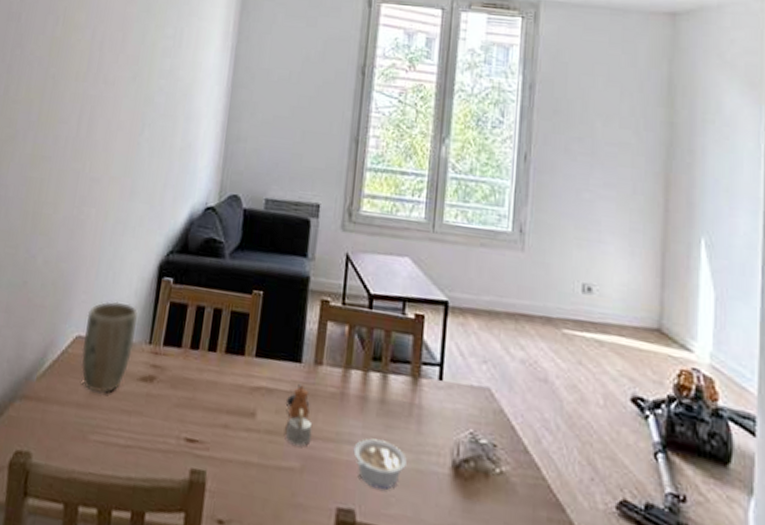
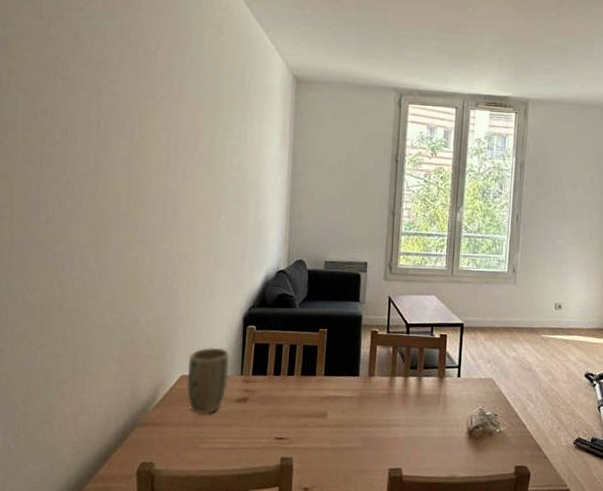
teapot: present [286,383,313,446] -> none [349,390,369,432]
legume: present [353,438,407,490] -> none [399,421,437,453]

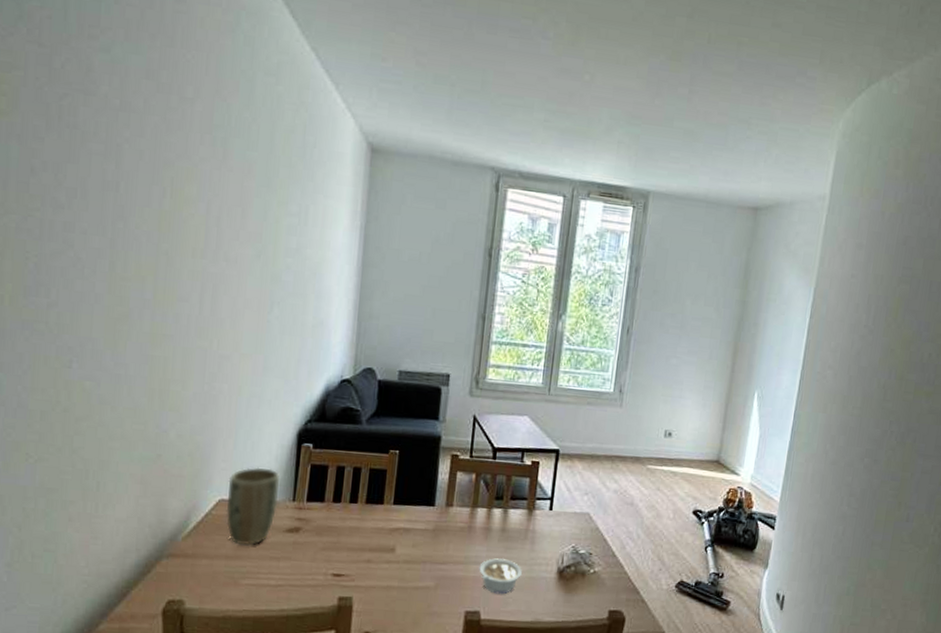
legume: none [399,421,437,453] -> present [479,558,522,594]

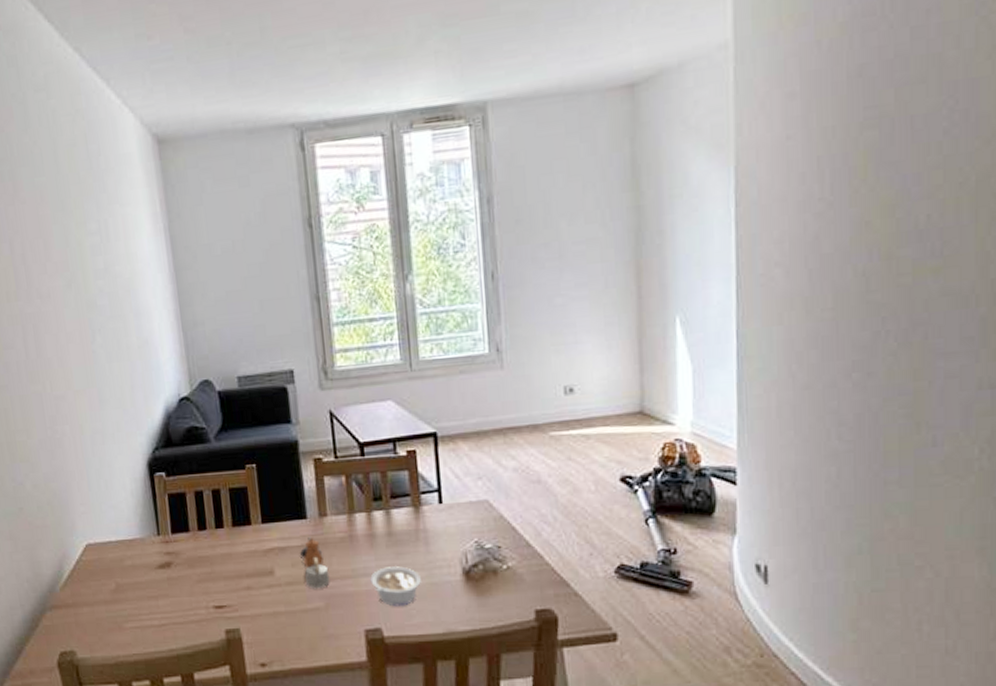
plant pot: present [226,467,279,545] -> none [90,504,144,587]
teapot: none [422,522,445,570] -> present [300,536,330,589]

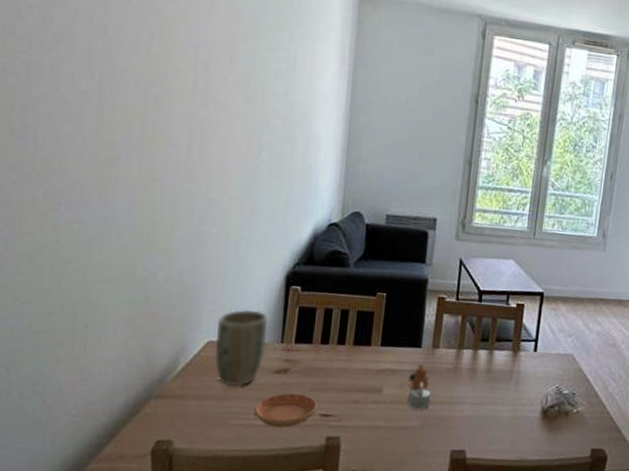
plant pot: none [90,504,144,587] -> present [214,309,268,386]
saucer: none [145,587,209,626] -> present [254,393,317,428]
legume: present [370,566,421,607] -> none [464,398,507,434]

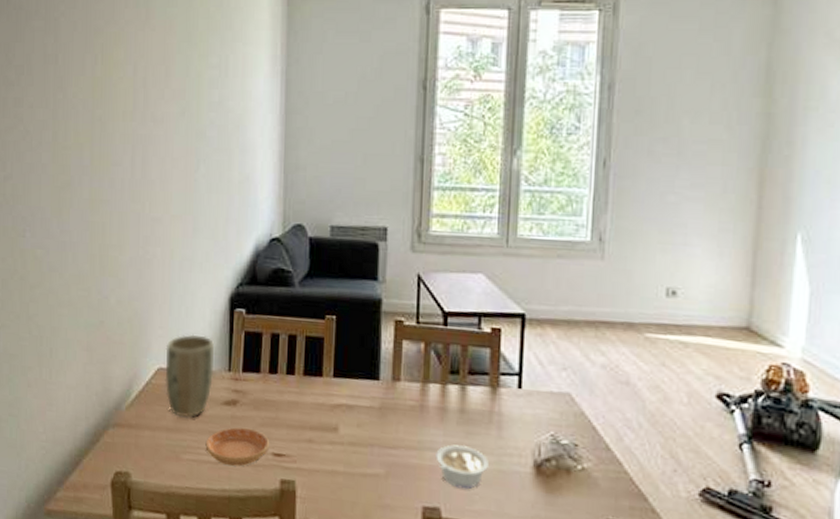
teapot: present [409,363,431,410] -> none [368,399,394,455]
legume: none [464,398,507,434] -> present [436,444,489,489]

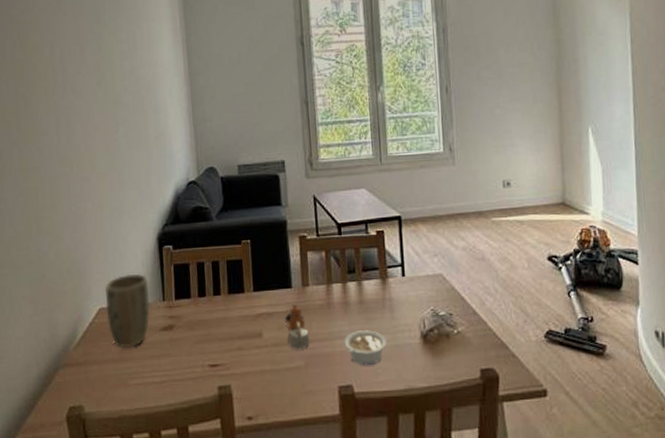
saucer: present [205,427,269,467] -> none [149,348,205,382]
teapot: none [368,399,394,455] -> present [285,303,310,350]

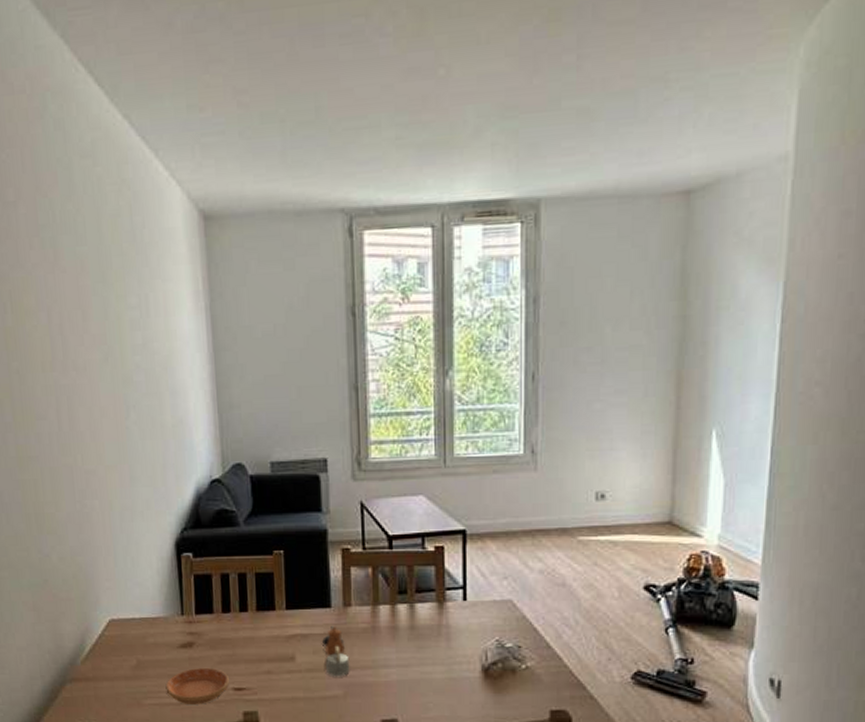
plant pot: present [104,273,151,347] -> none [115,583,168,664]
saucer: none [149,348,205,382] -> present [165,668,229,705]
legume: present [344,330,387,366] -> none [390,660,440,699]

